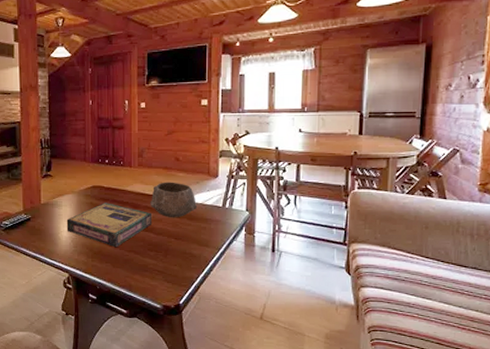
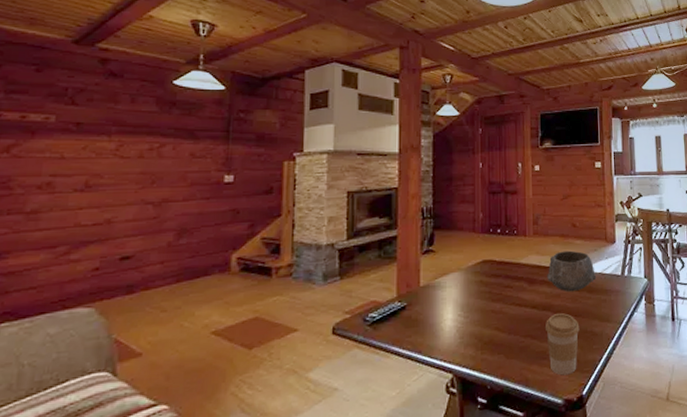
video game box: present [66,203,151,248] -> none [451,279,549,334]
coffee cup: none [148,236,179,286] -> present [546,313,580,376]

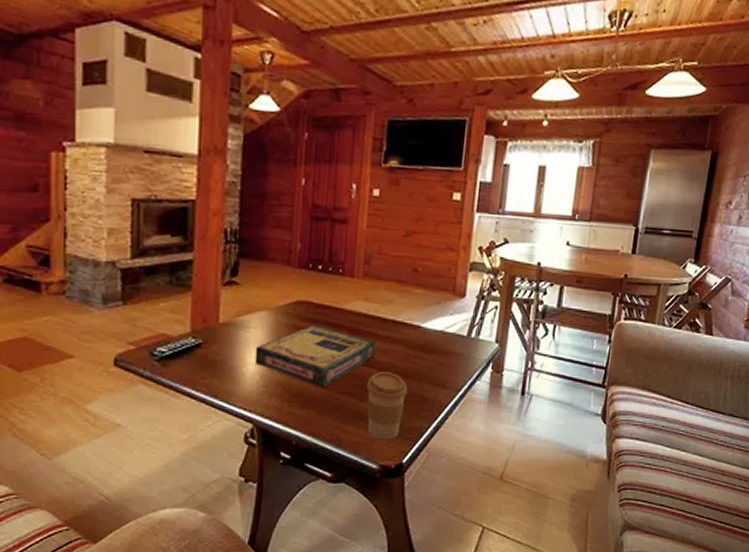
video game box: none [451,279,549,334] -> present [254,325,375,388]
bowl: present [547,250,597,292] -> none [375,300,437,349]

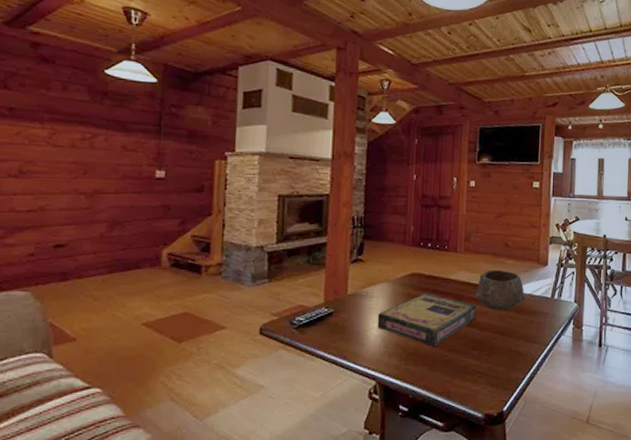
coffee cup: present [367,372,408,440] -> none [471,331,505,391]
bowl: none [375,300,437,349] -> present [475,269,526,311]

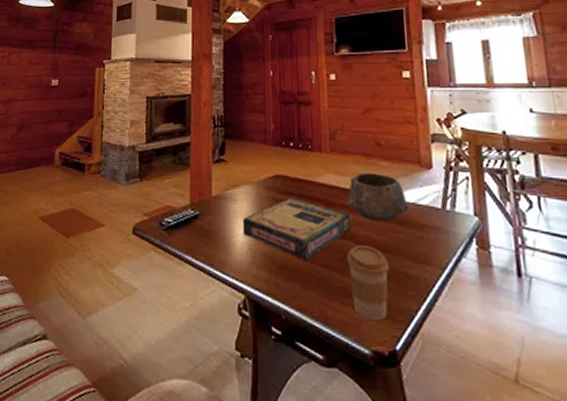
coffee cup: none [471,331,505,391] -> present [347,245,390,322]

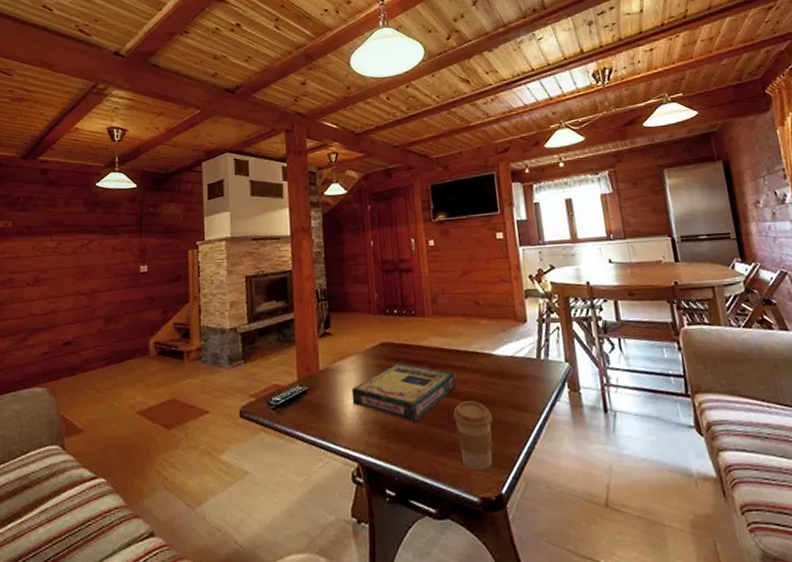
bowl: present [347,172,409,222] -> none [451,331,508,378]

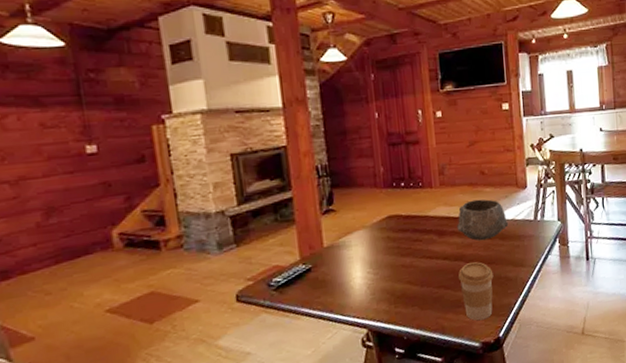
video game box: present [351,363,455,422] -> none [358,233,461,286]
bowl: none [451,331,508,378] -> present [457,199,509,241]

